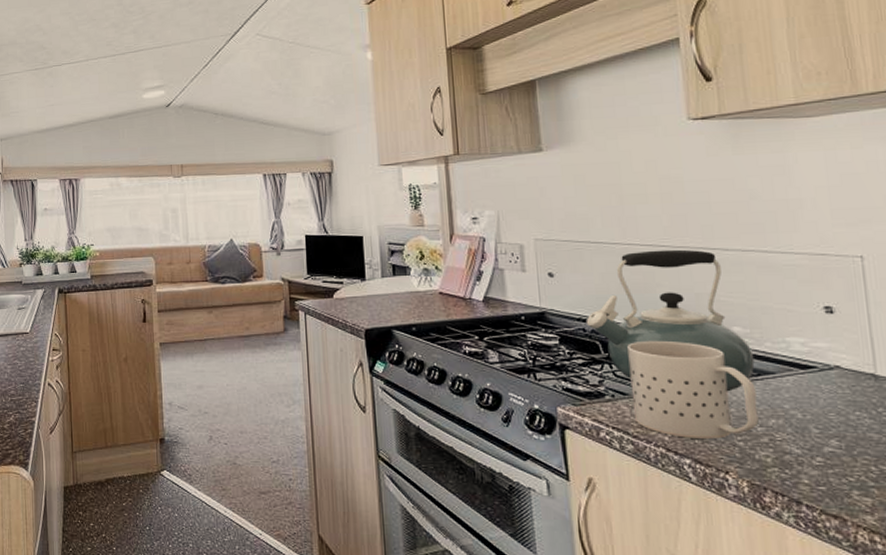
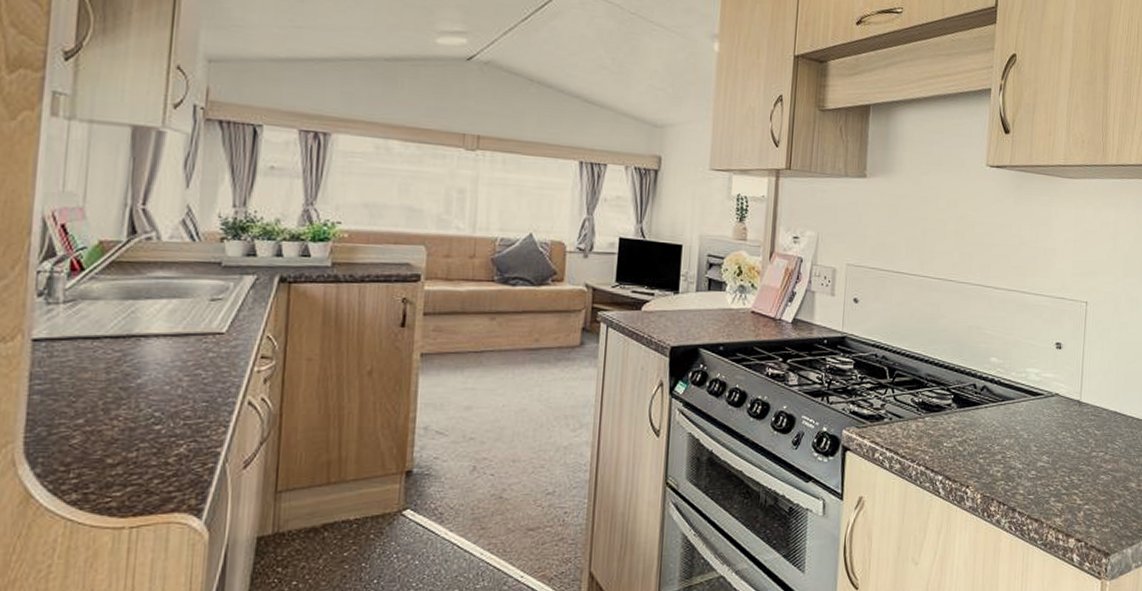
kettle: present [586,249,755,392] -> none [878,284,1002,415]
mug: present [627,340,759,440] -> none [904,367,999,458]

